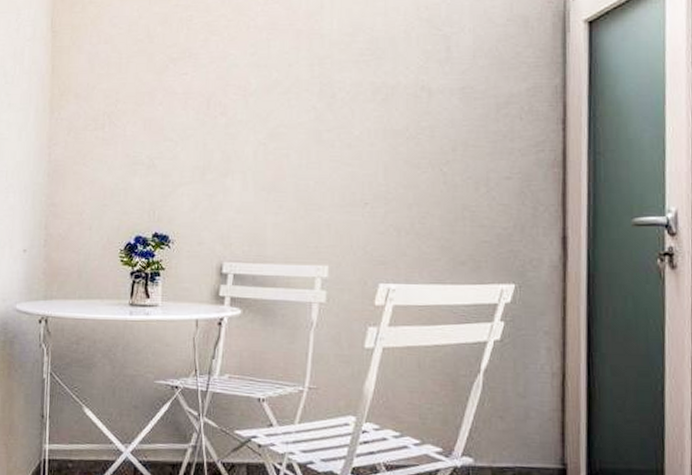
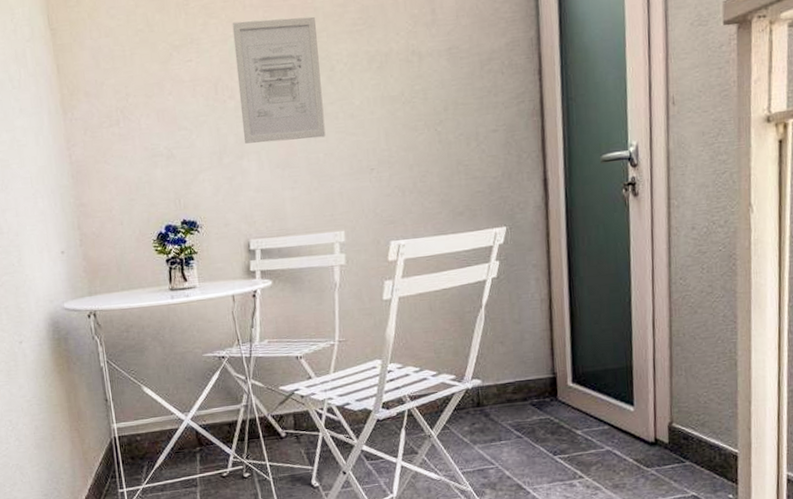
wall art: none [230,41,321,164] -> present [232,16,326,144]

